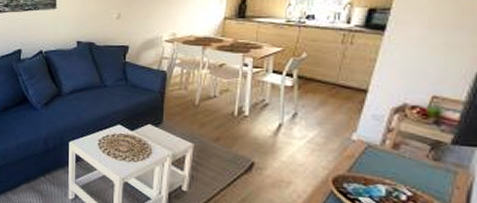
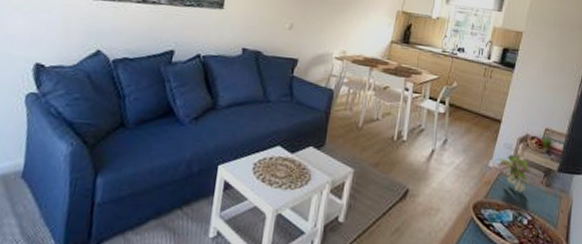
plant: none [361,117,409,167] -> present [496,146,530,192]

